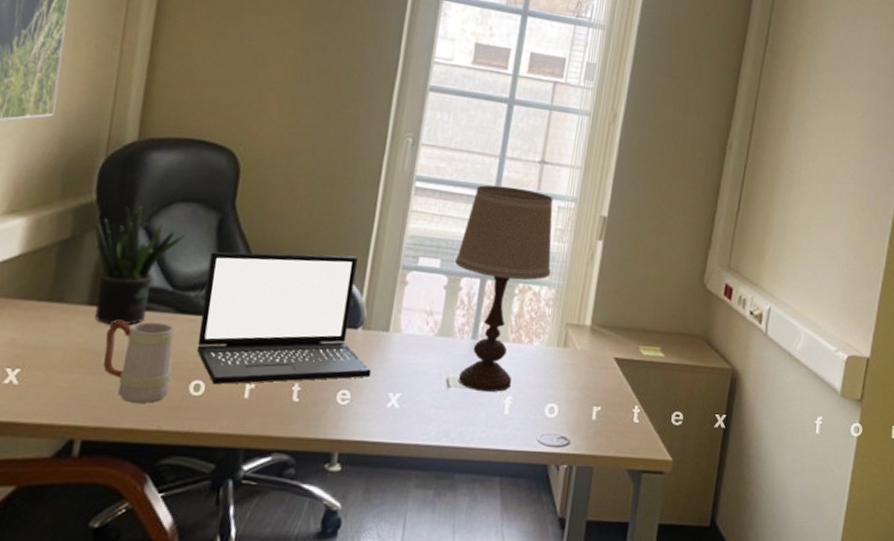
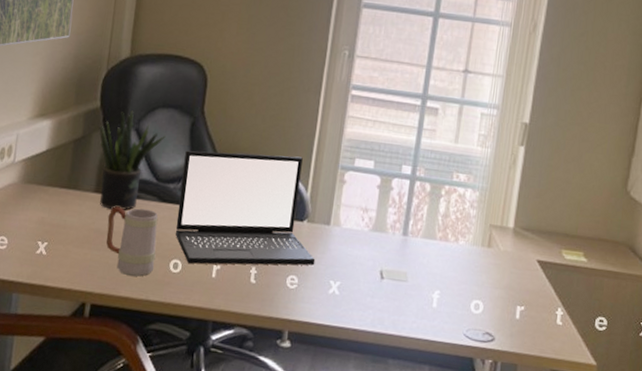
table lamp: present [455,185,553,393] -> none [387,93,476,286]

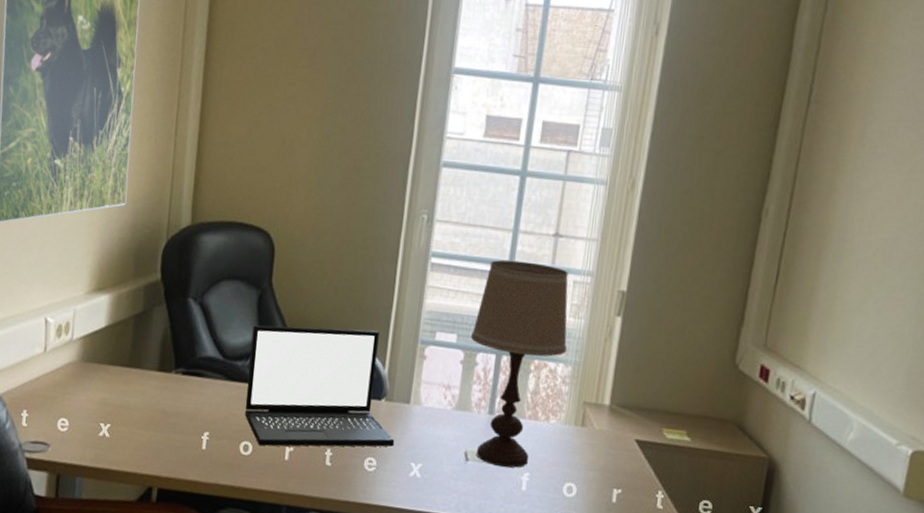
potted plant: present [99,110,166,210] -> none [161,283,232,390]
mug: present [106,206,158,277] -> none [171,385,226,459]
table lamp: none [387,93,476,286] -> present [471,260,568,468]

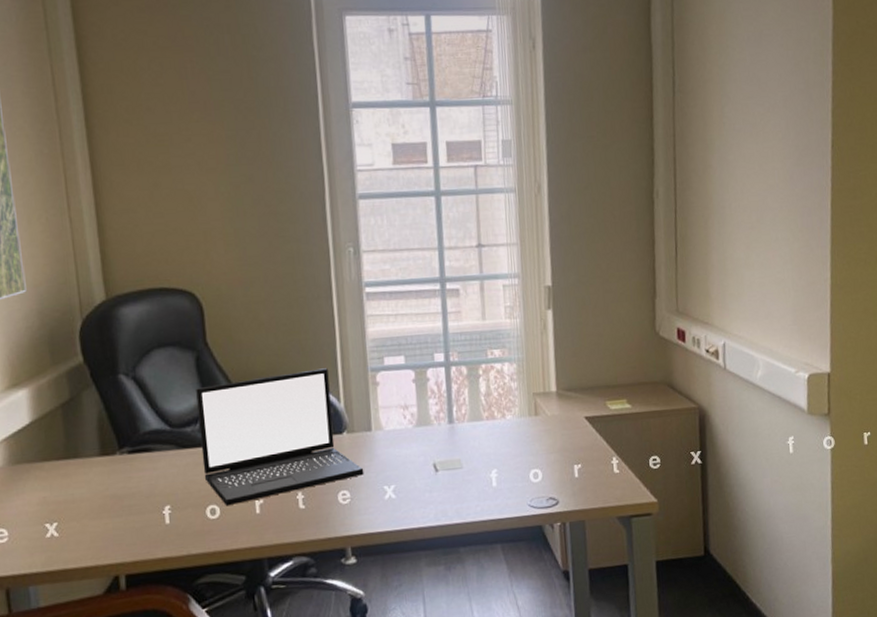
table lamp: present [471,260,568,468] -> none [418,275,509,470]

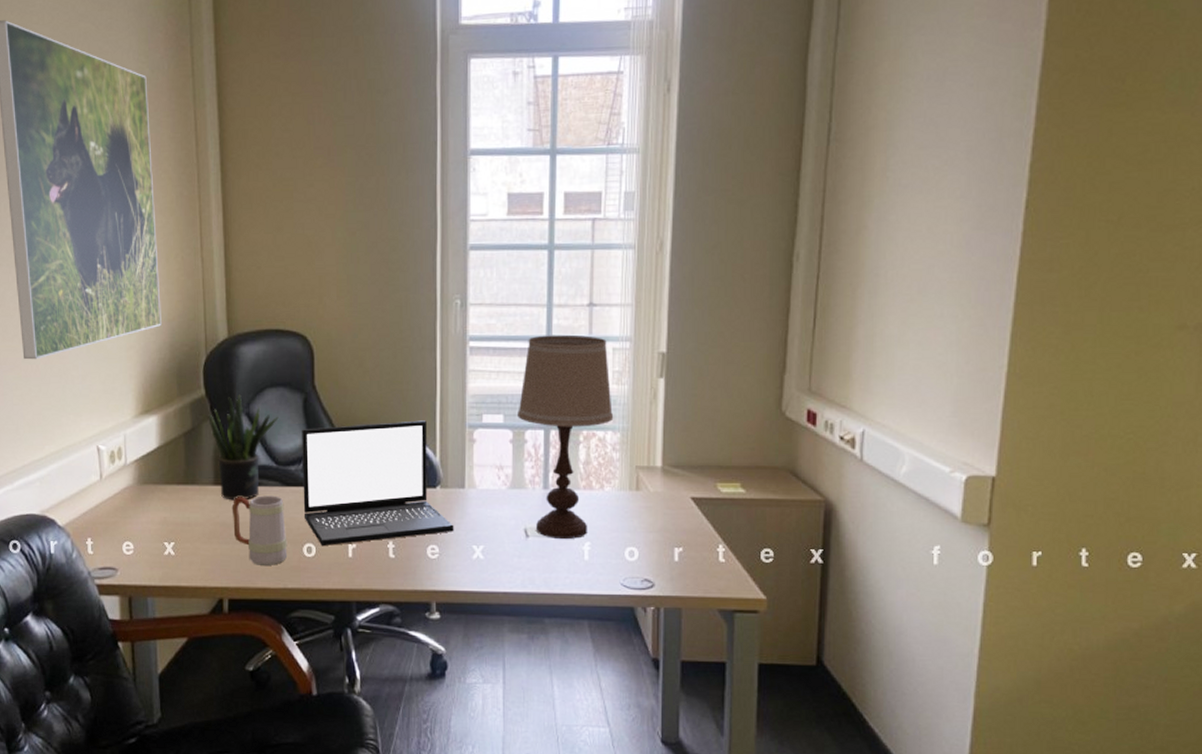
potted plant: none [88,358,169,471] -> present [208,394,279,501]
mug: none [122,460,190,535] -> present [231,495,288,565]
table lamp: none [418,275,509,470] -> present [518,334,614,540]

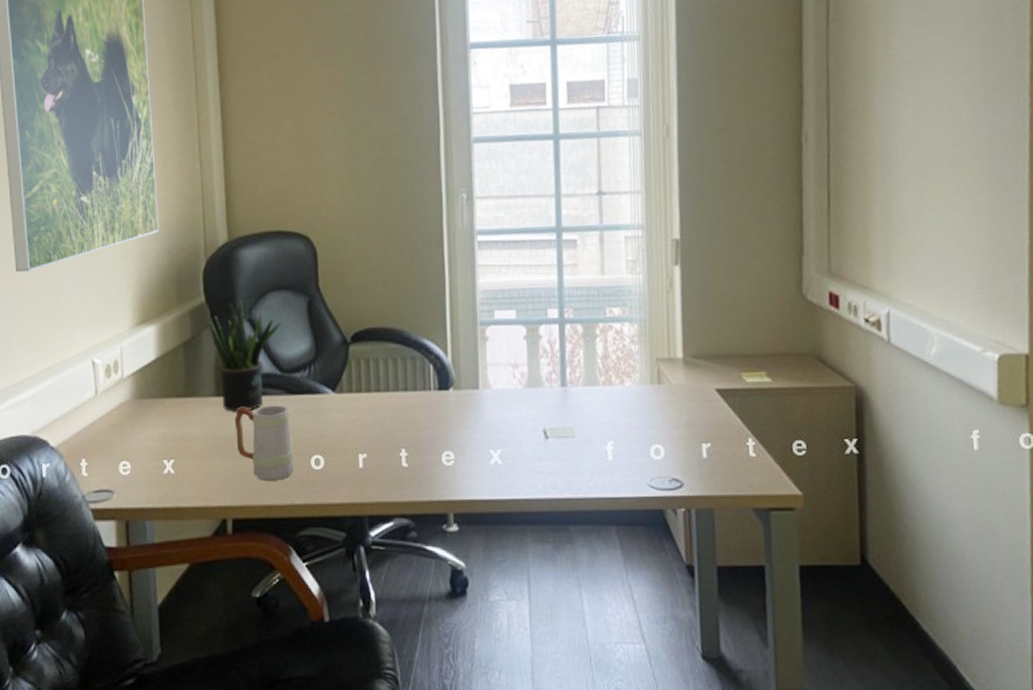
laptop: present [302,420,454,547] -> none [306,319,470,458]
table lamp: present [518,334,614,540] -> none [530,224,630,440]

